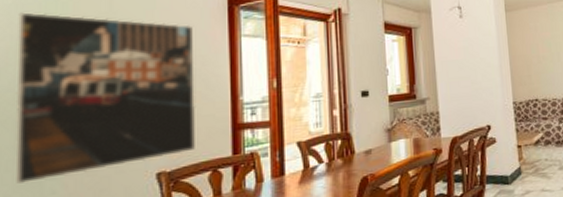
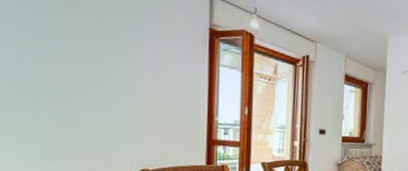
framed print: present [15,12,196,184] -> none [15,10,177,161]

